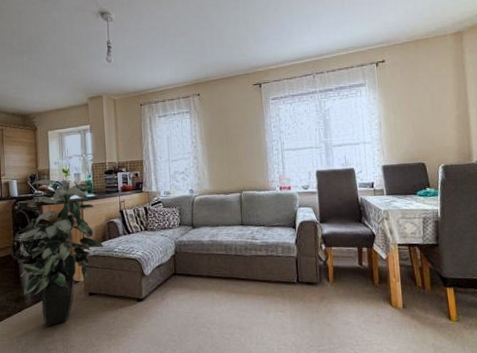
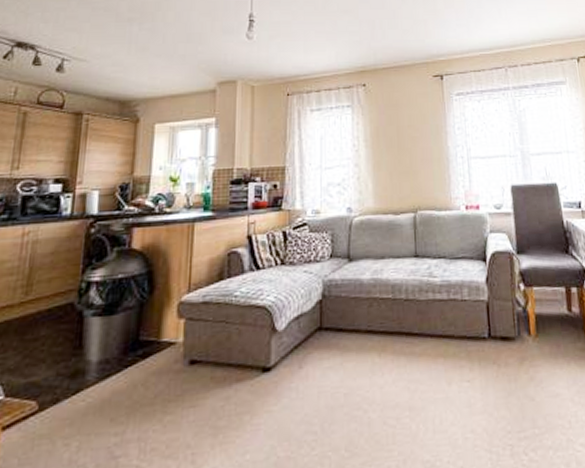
indoor plant: present [19,179,103,326] -> none [84,190,219,417]

